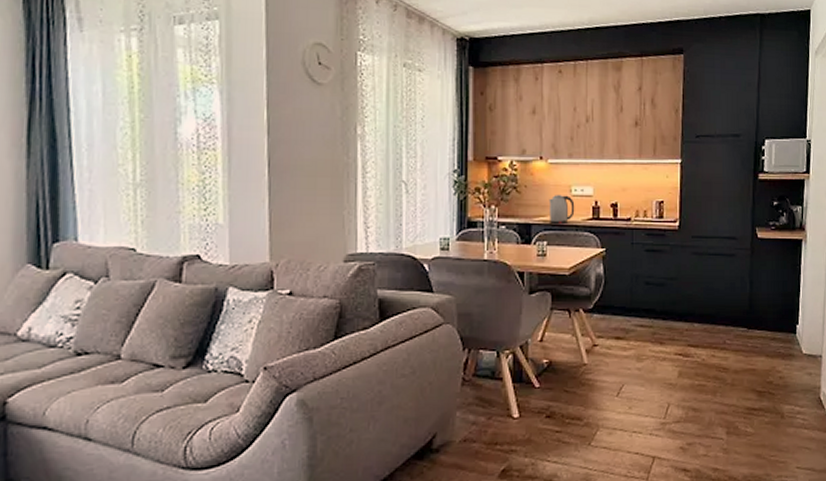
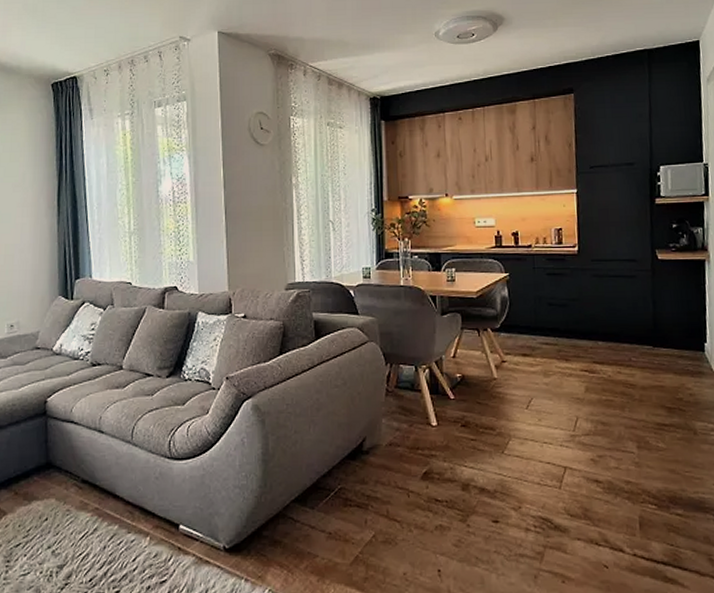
kettle: present [549,195,575,225] -> none [455,227,479,253]

